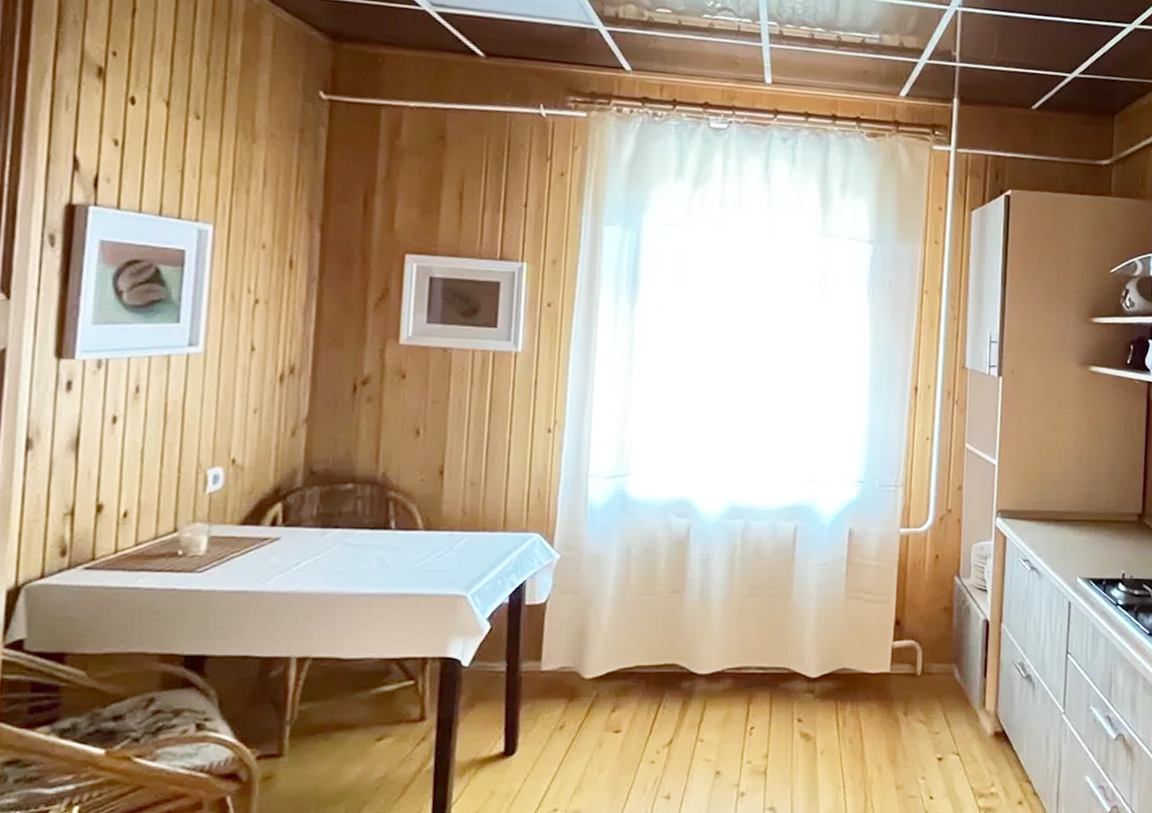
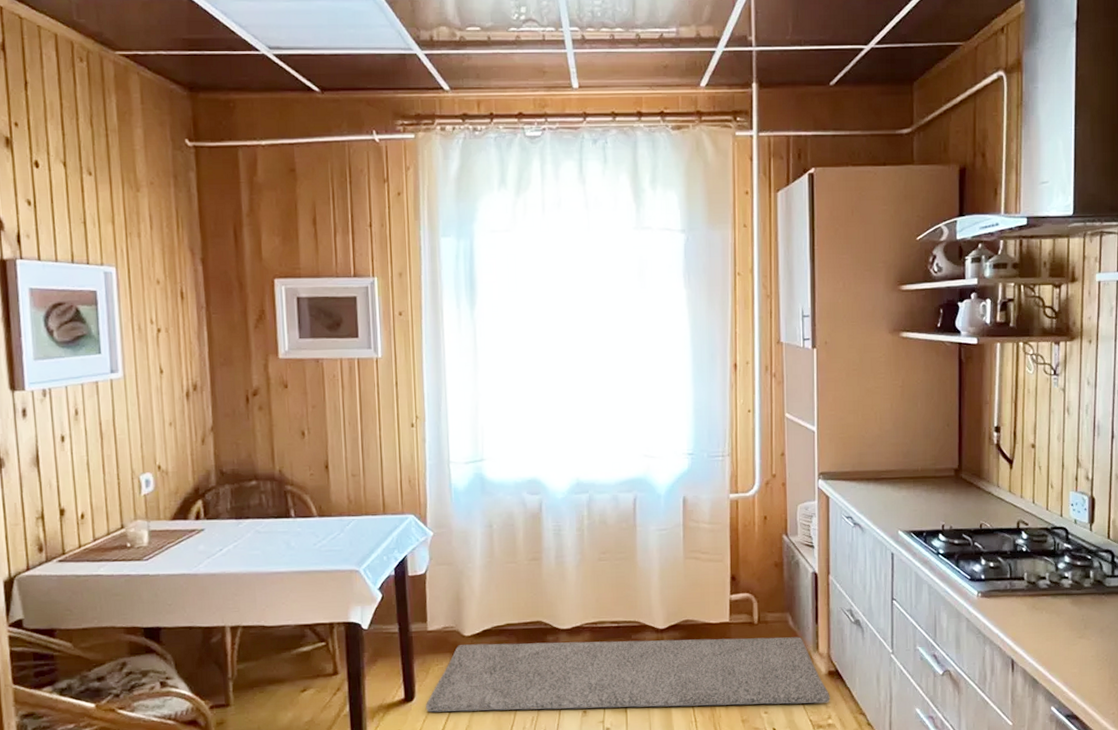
rug: none [529,688,995,770] -> present [426,637,830,712]

